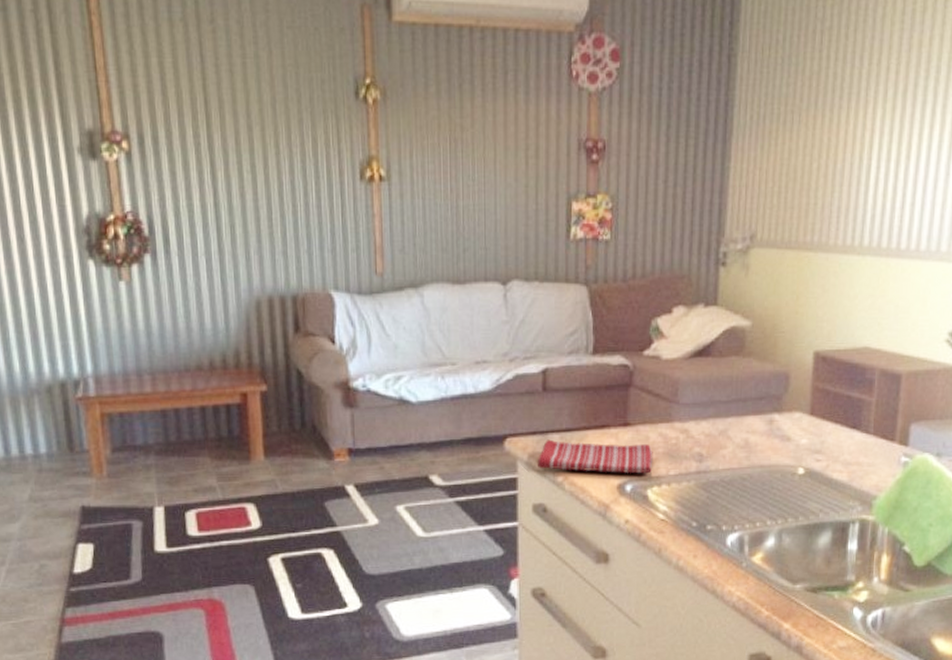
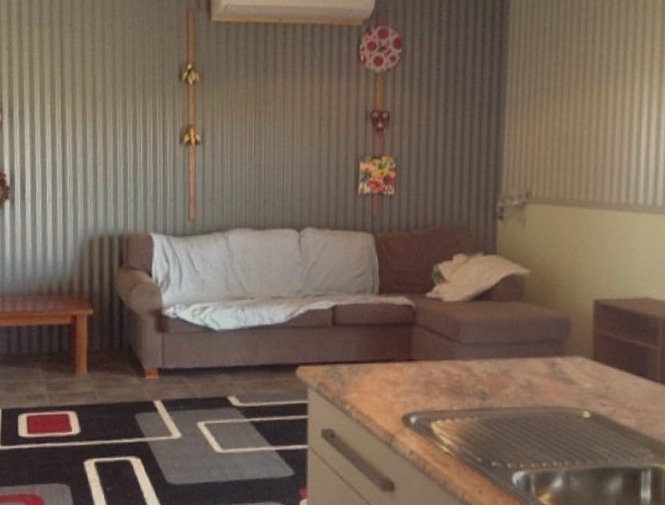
dish towel: present [537,439,653,474] -> none [326,370,437,408]

